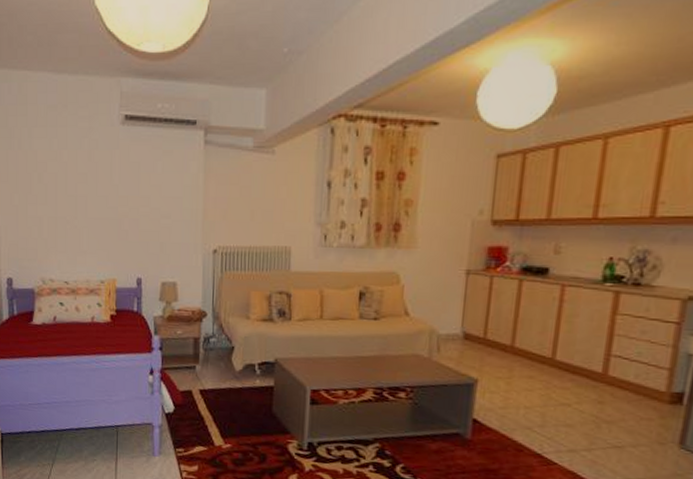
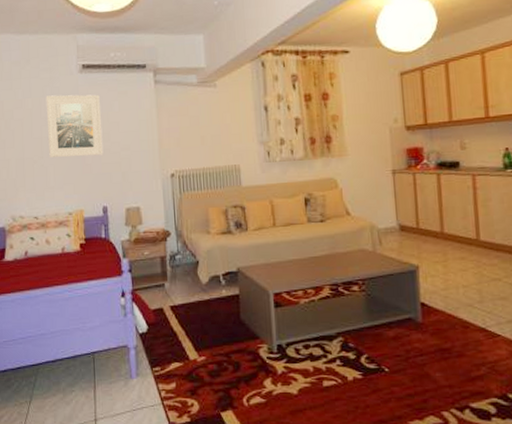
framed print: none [83,148,142,221] -> present [46,94,103,158]

